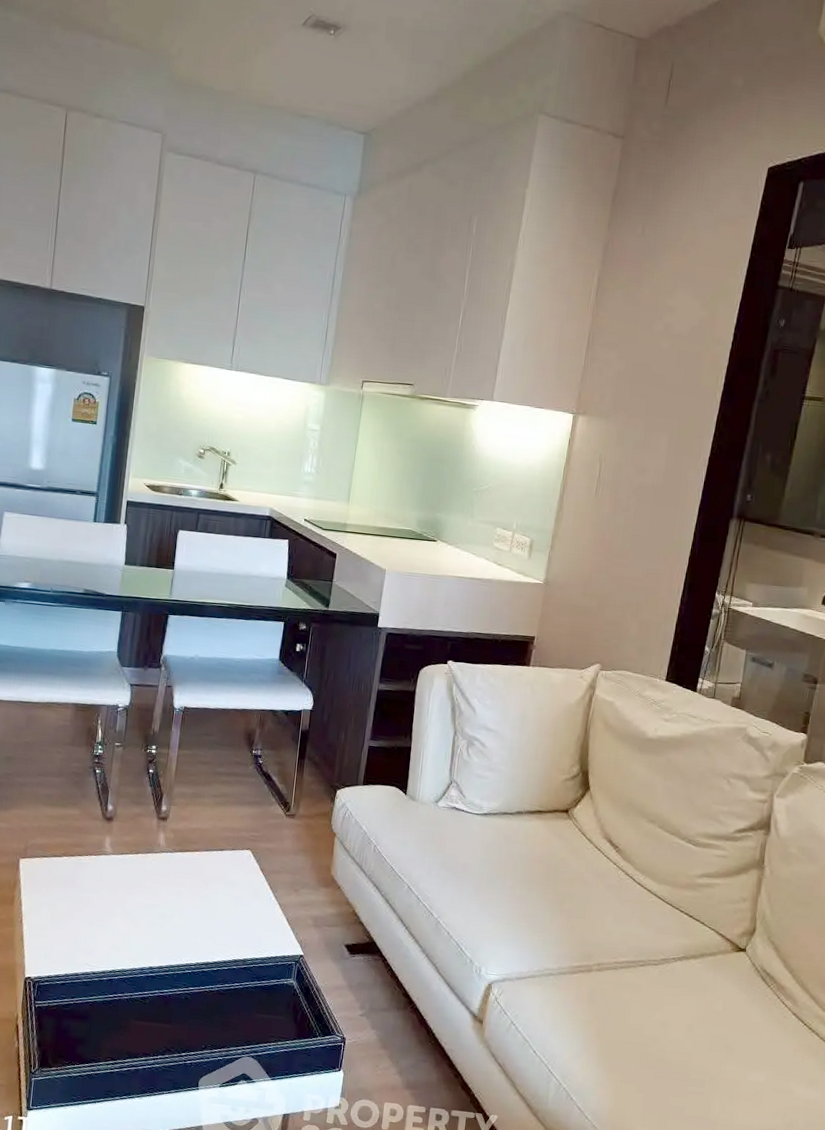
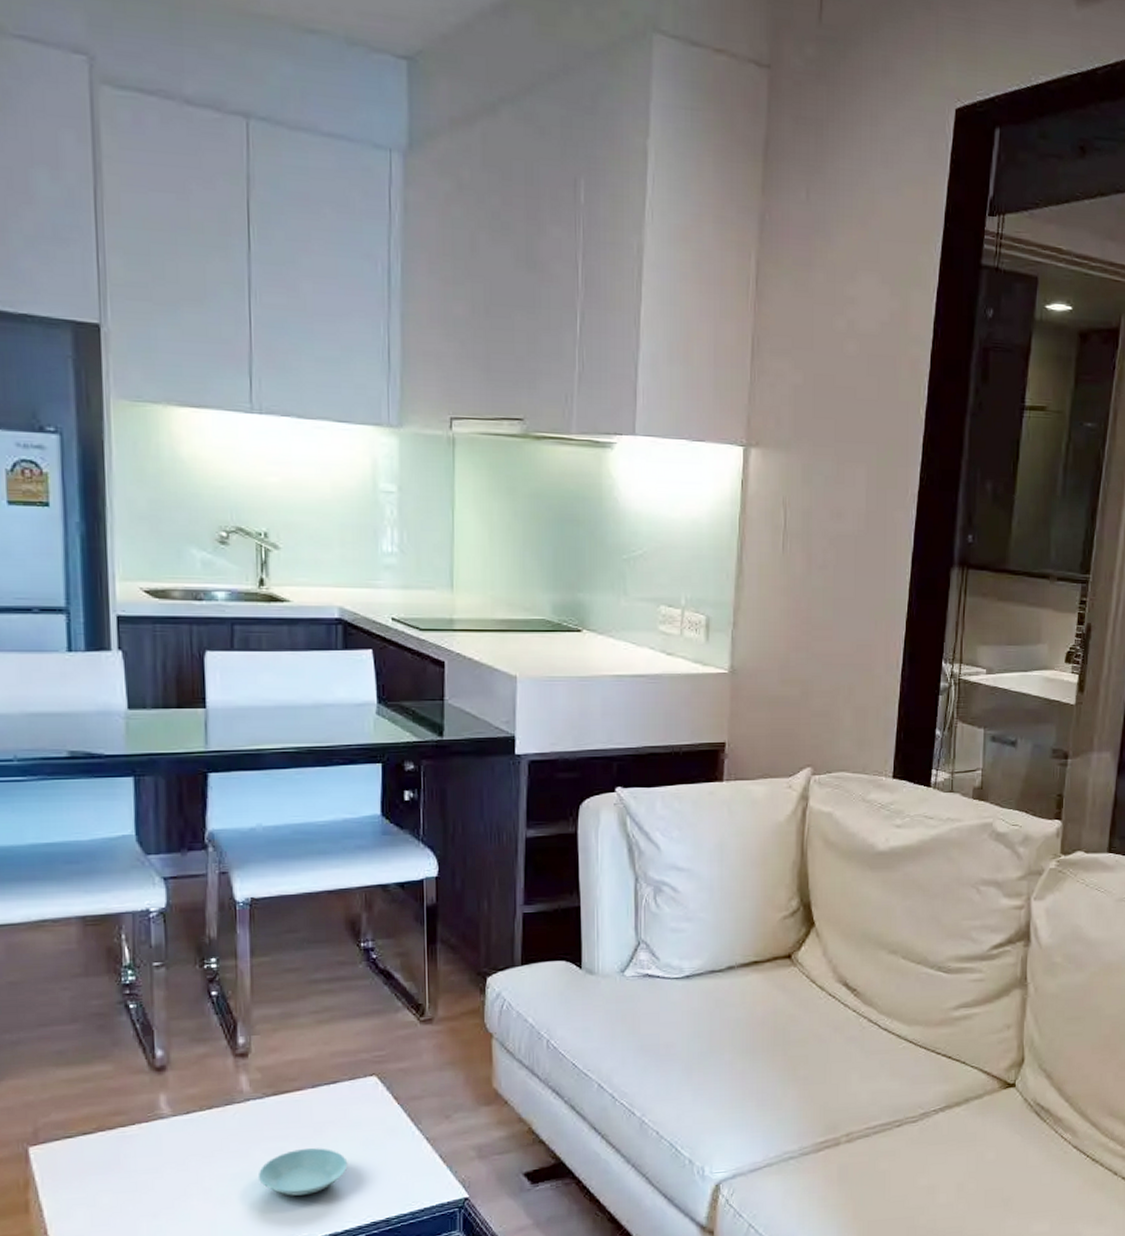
saucer: none [162,894,223,930] -> present [259,1148,348,1196]

